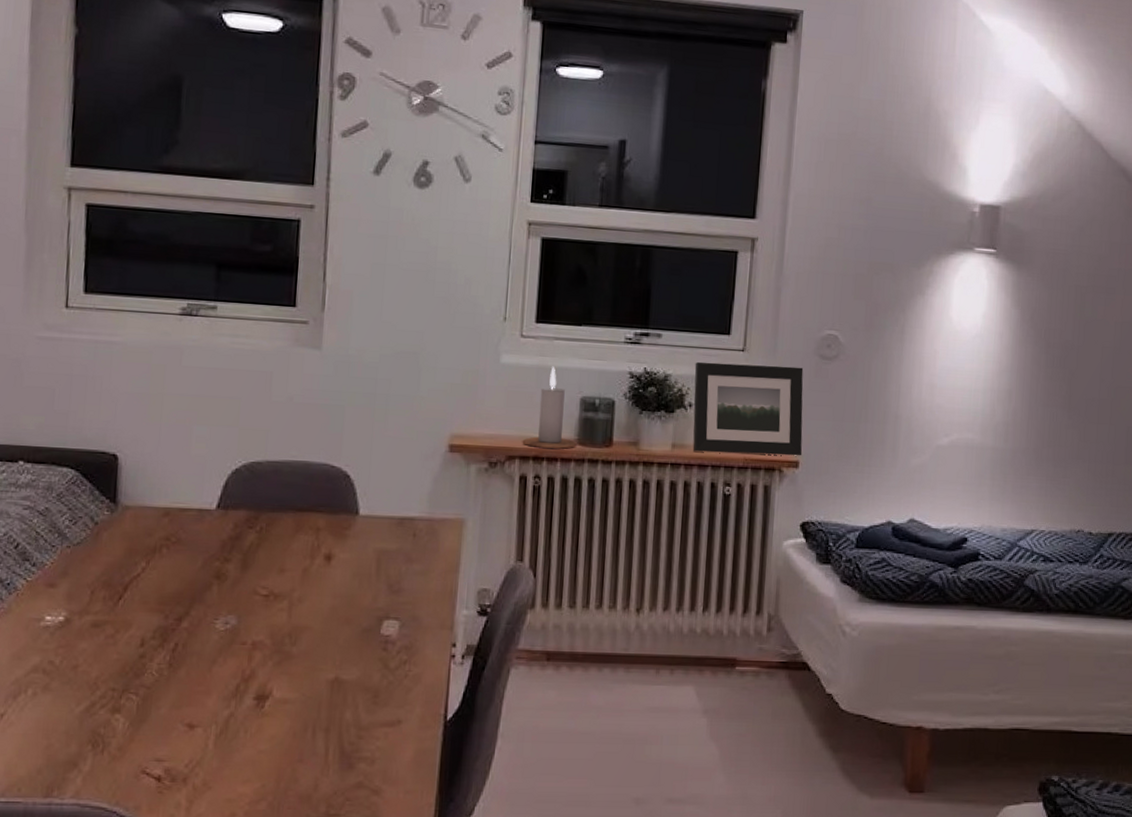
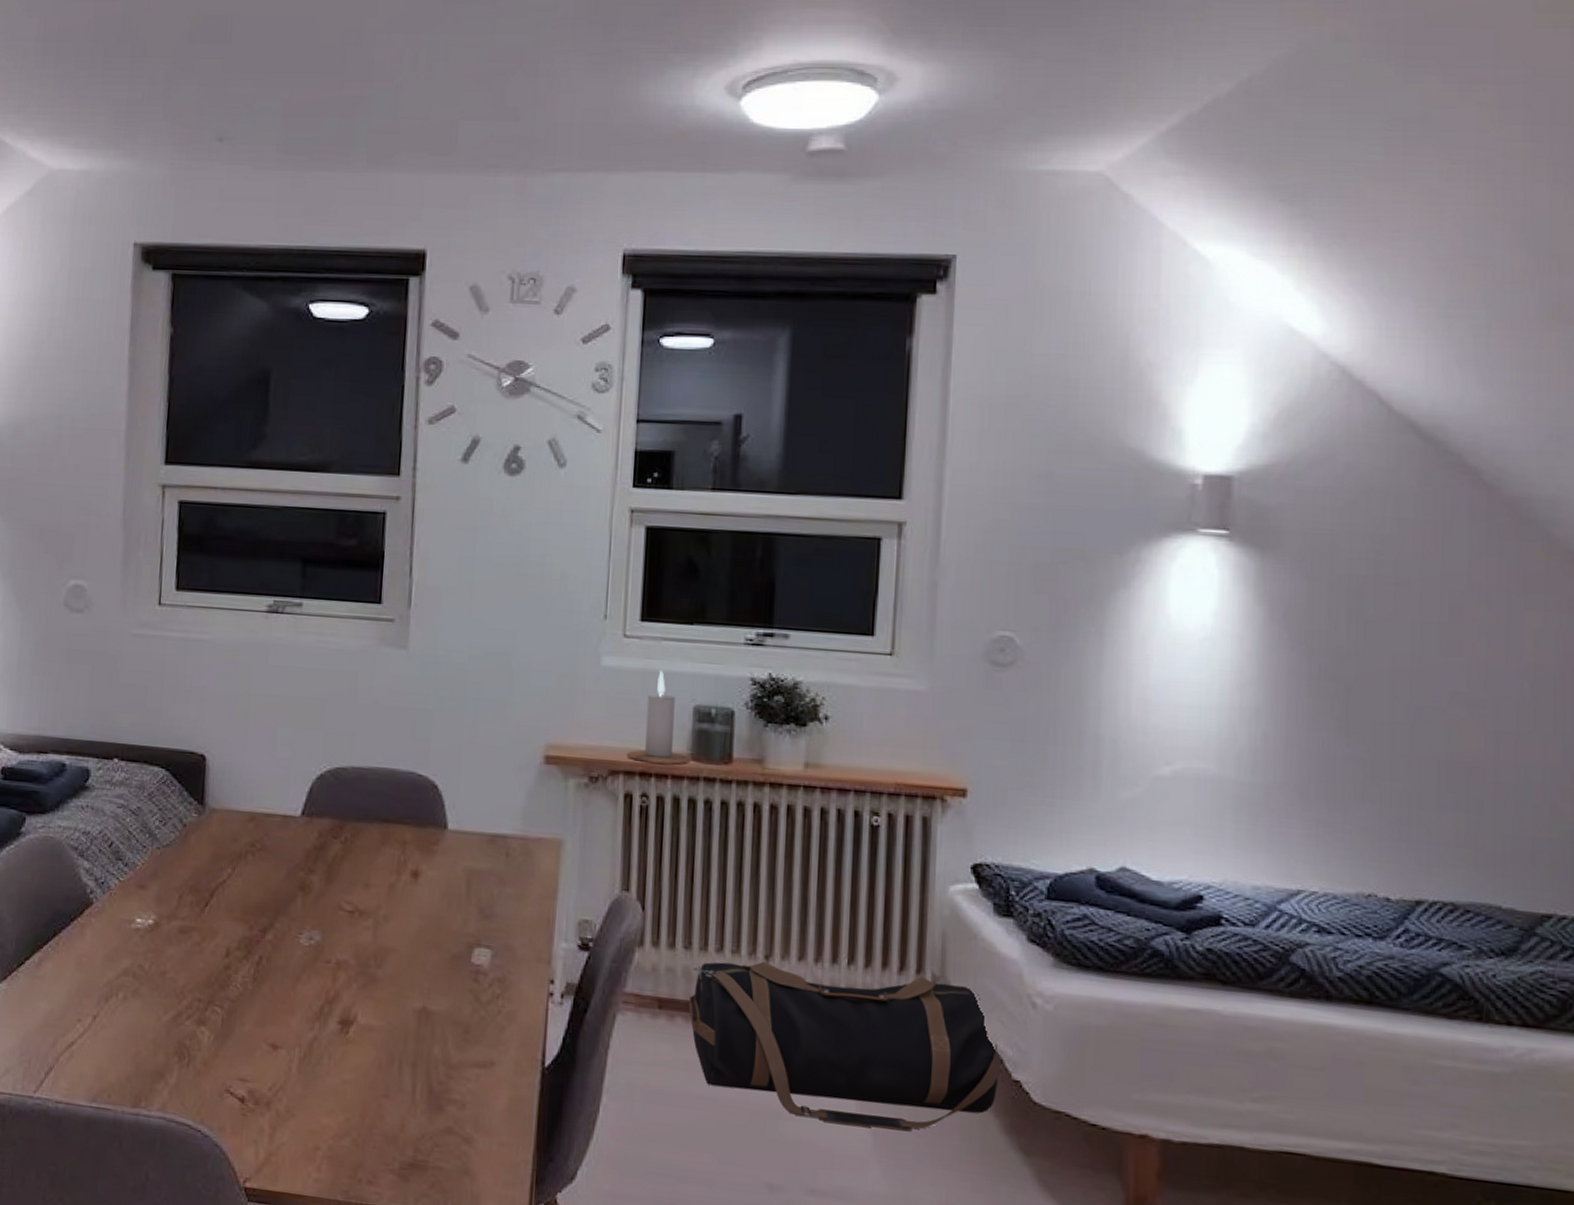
duffel bag: none [572,613,817,743] -> present [688,961,1000,1132]
picture frame: present [692,362,804,456] -> none [830,667,971,783]

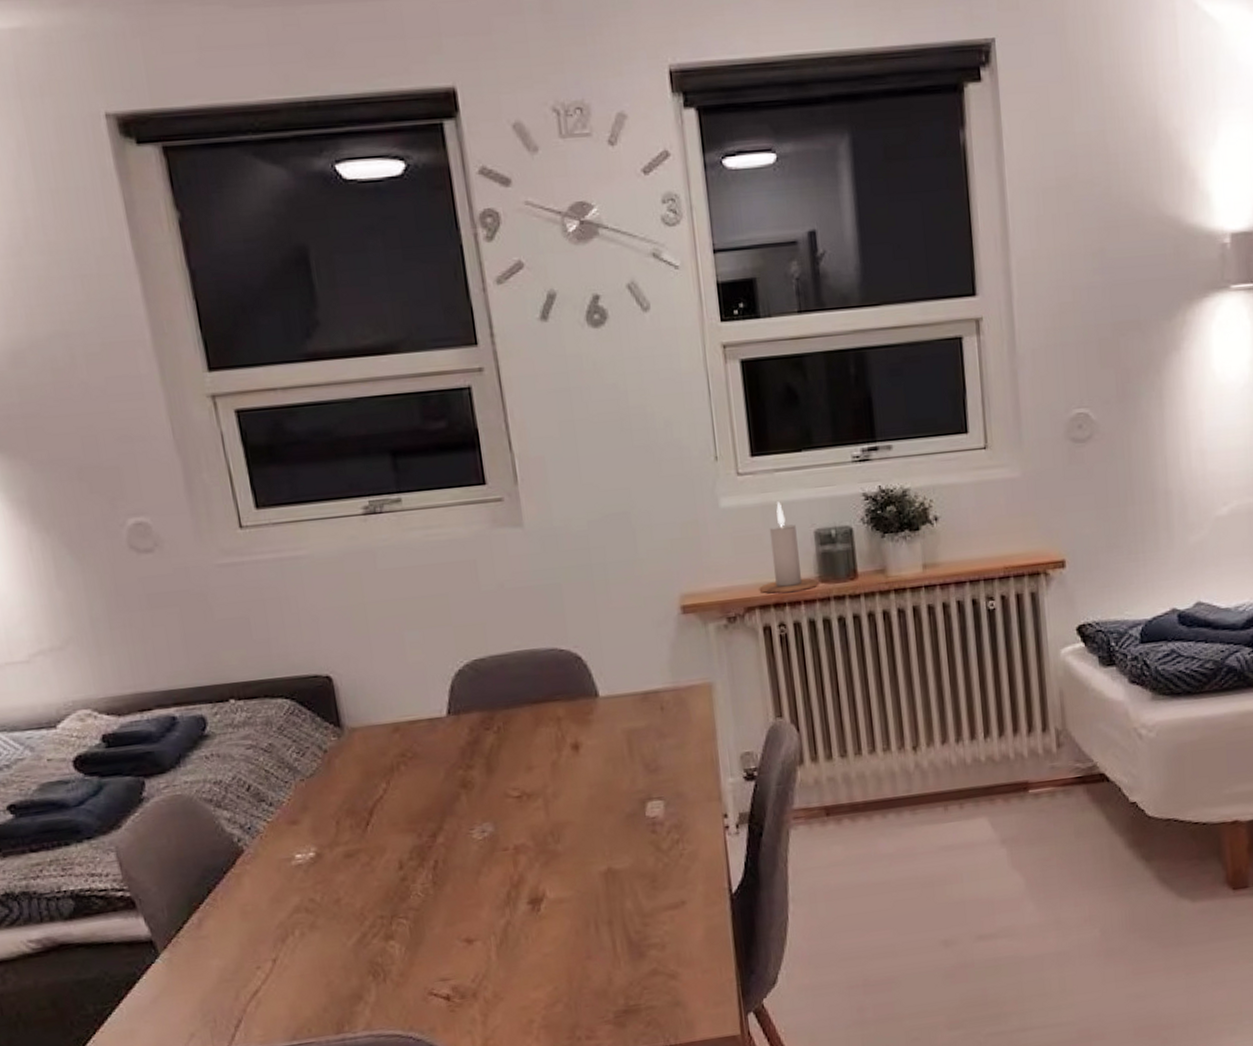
duffel bag: present [688,961,1000,1132] -> none [851,733,1119,878]

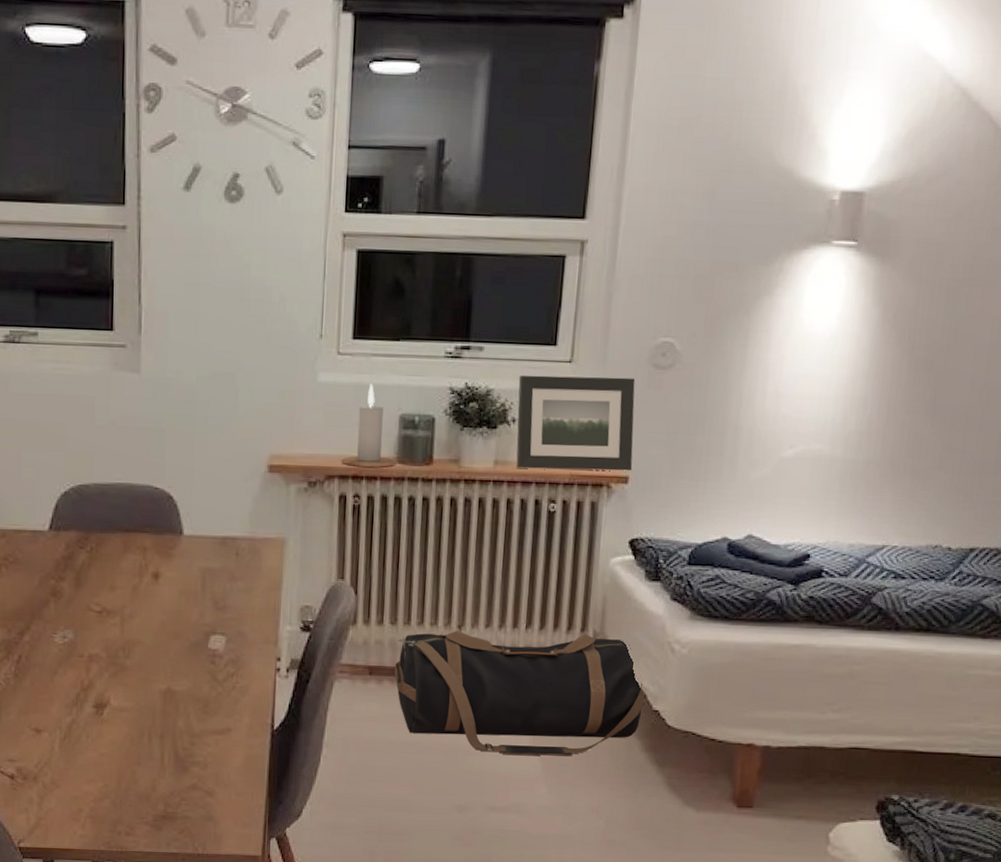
duffel bag: none [851,733,1119,878] -> present [394,630,644,757]
picture frame: none [934,456,1068,569] -> present [516,375,635,471]

